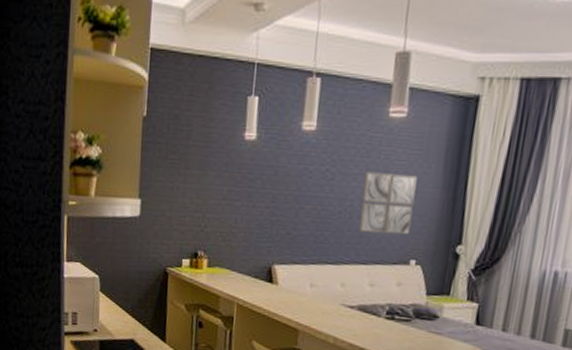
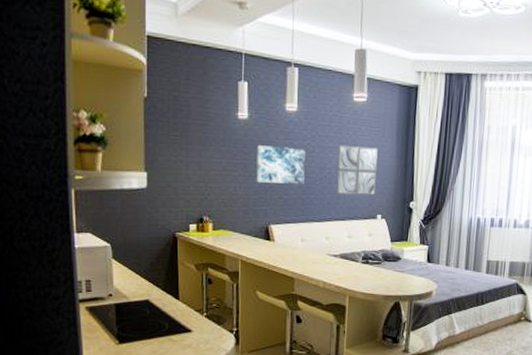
wall art: none [261,171,323,219] -> present [256,145,306,184]

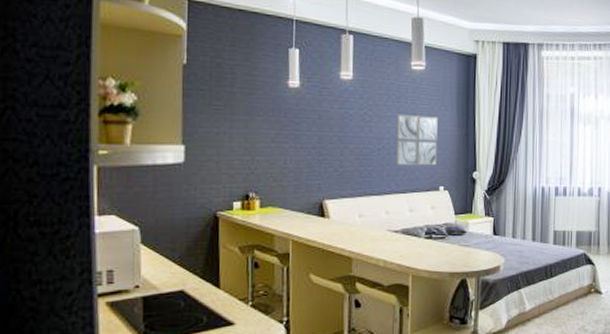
wall art: present [256,145,306,184] -> none [308,115,362,156]

